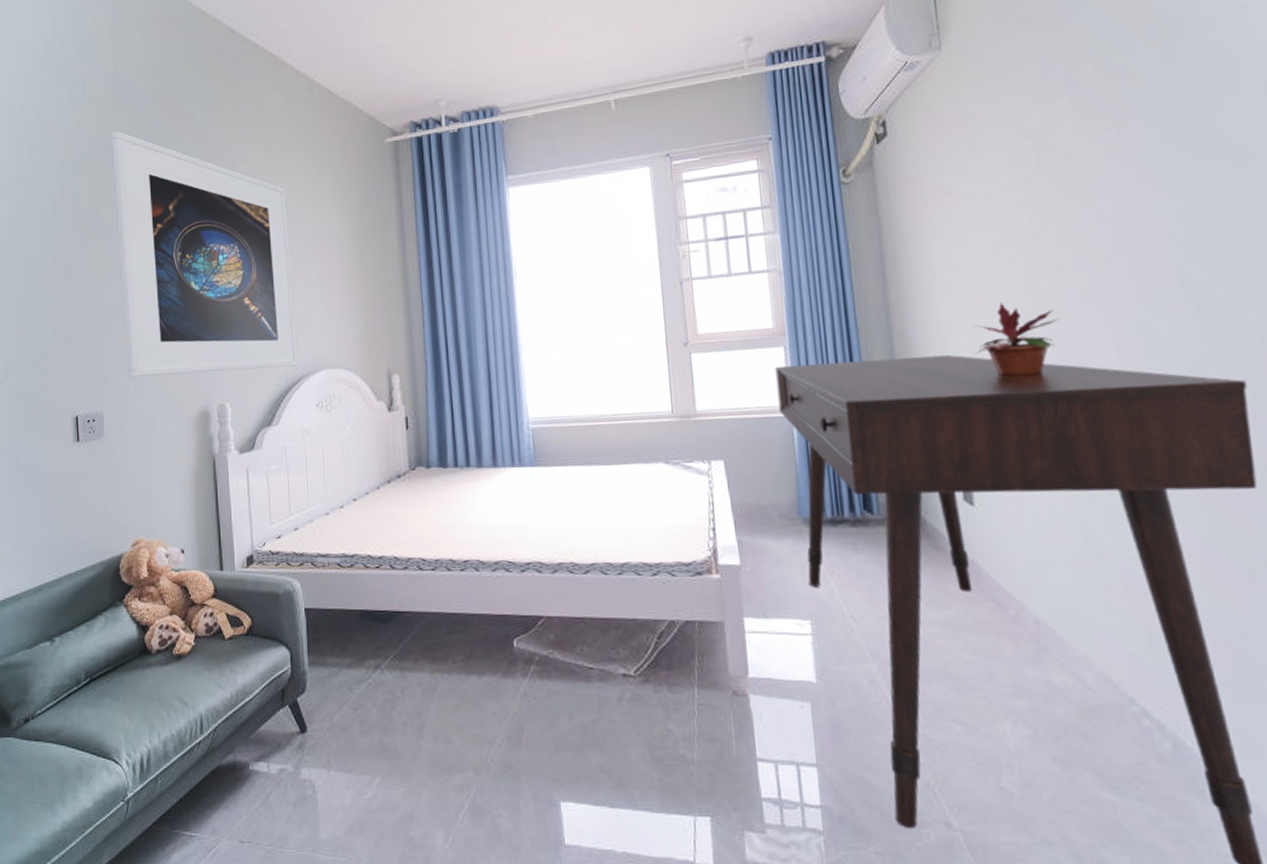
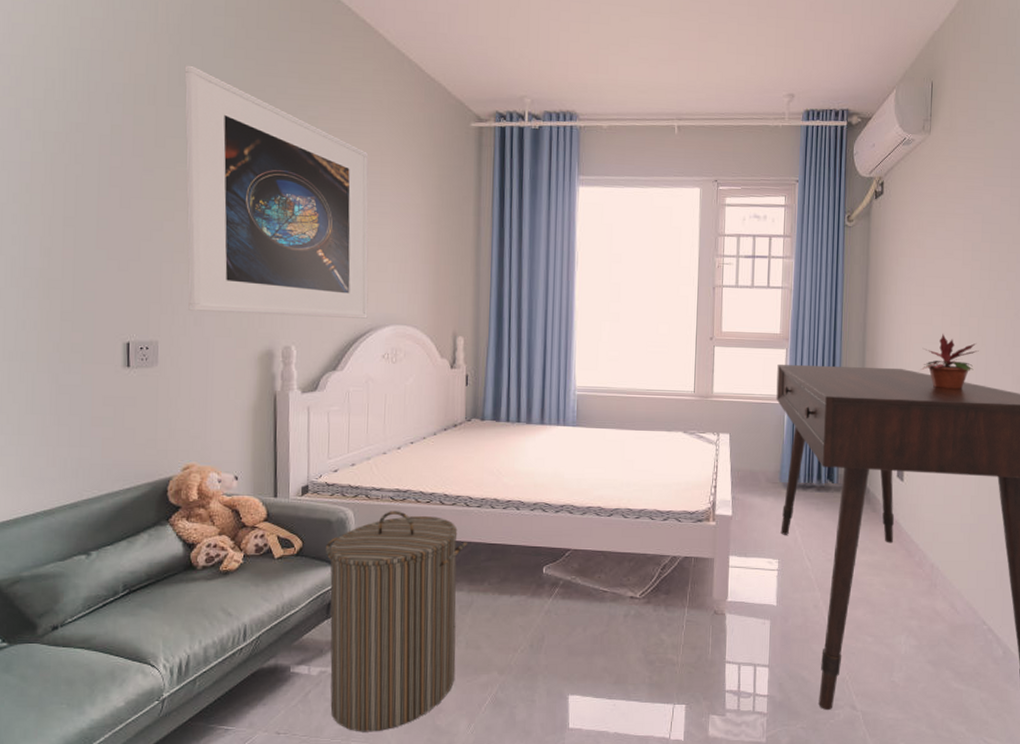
laundry hamper: none [275,579,426,844] -> present [326,511,468,732]

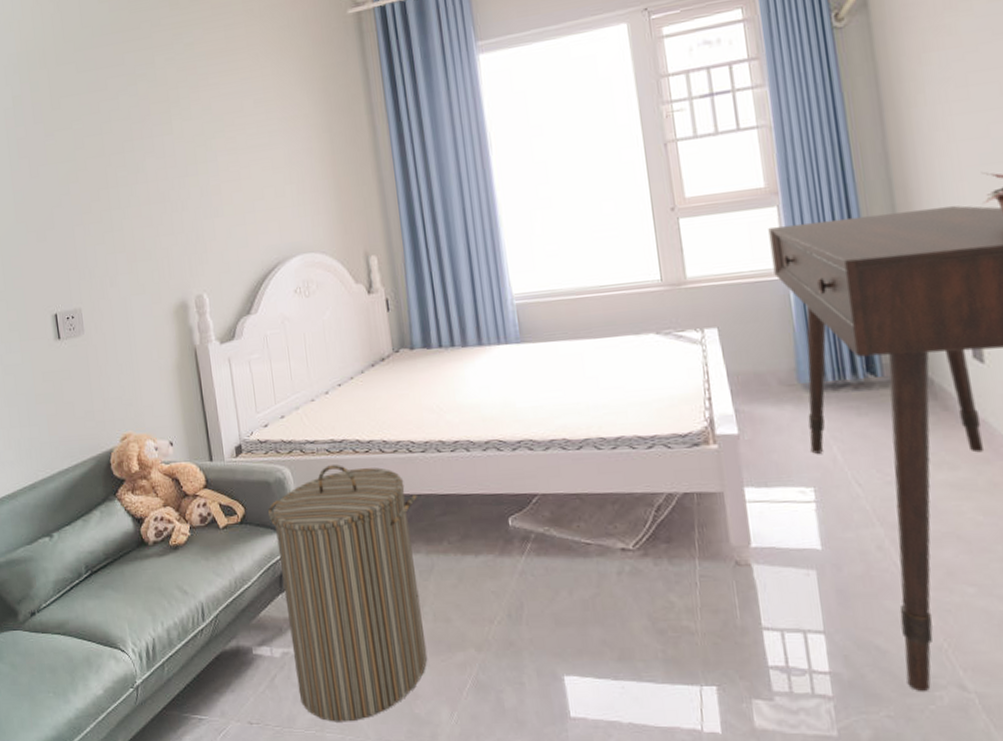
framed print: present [184,65,369,319] -> none [66,19,273,273]

